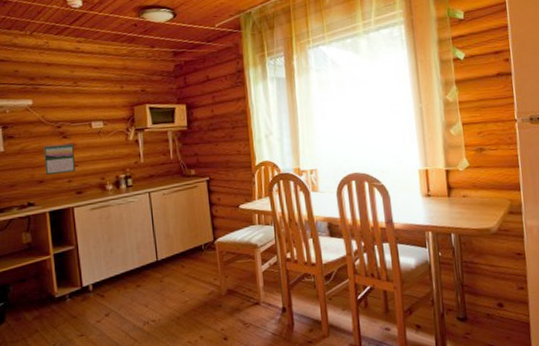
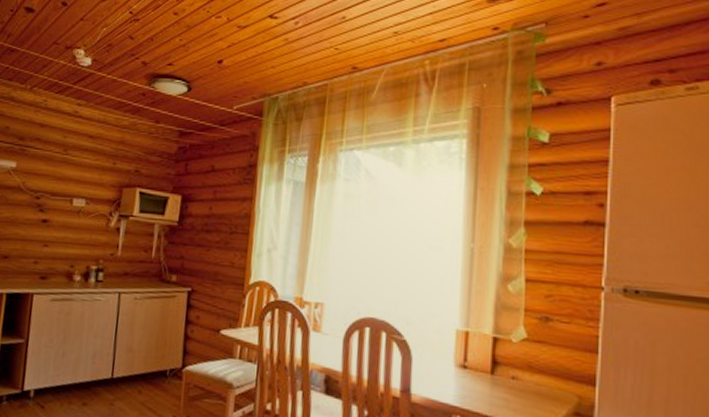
calendar: present [43,143,76,175] -> none [12,216,49,253]

